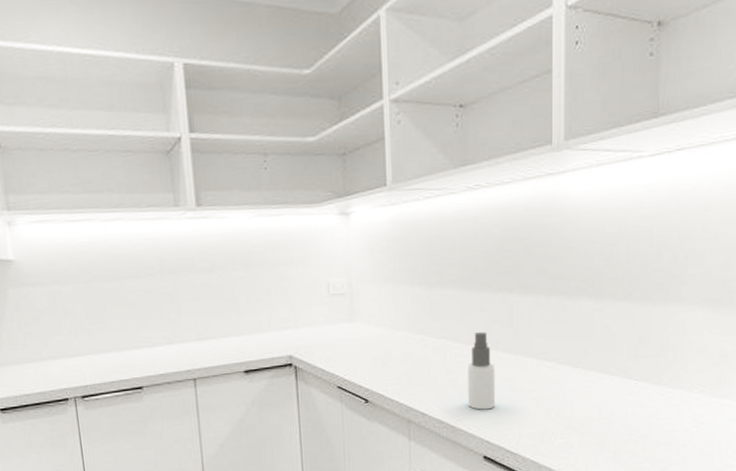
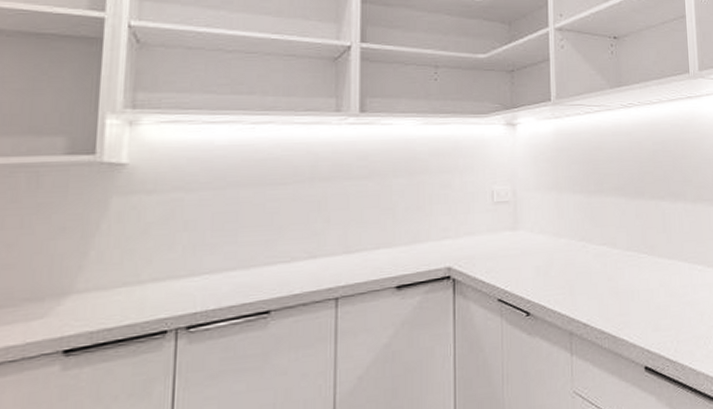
spray bottle: present [468,332,496,410] -> none [627,238,654,317]

